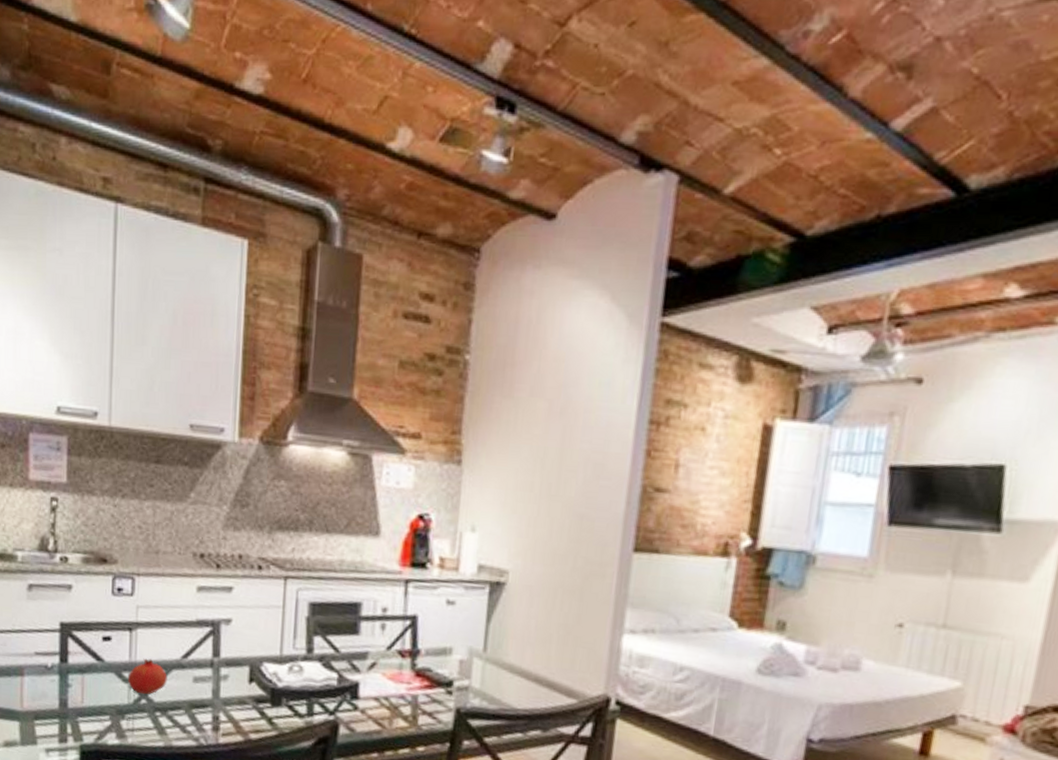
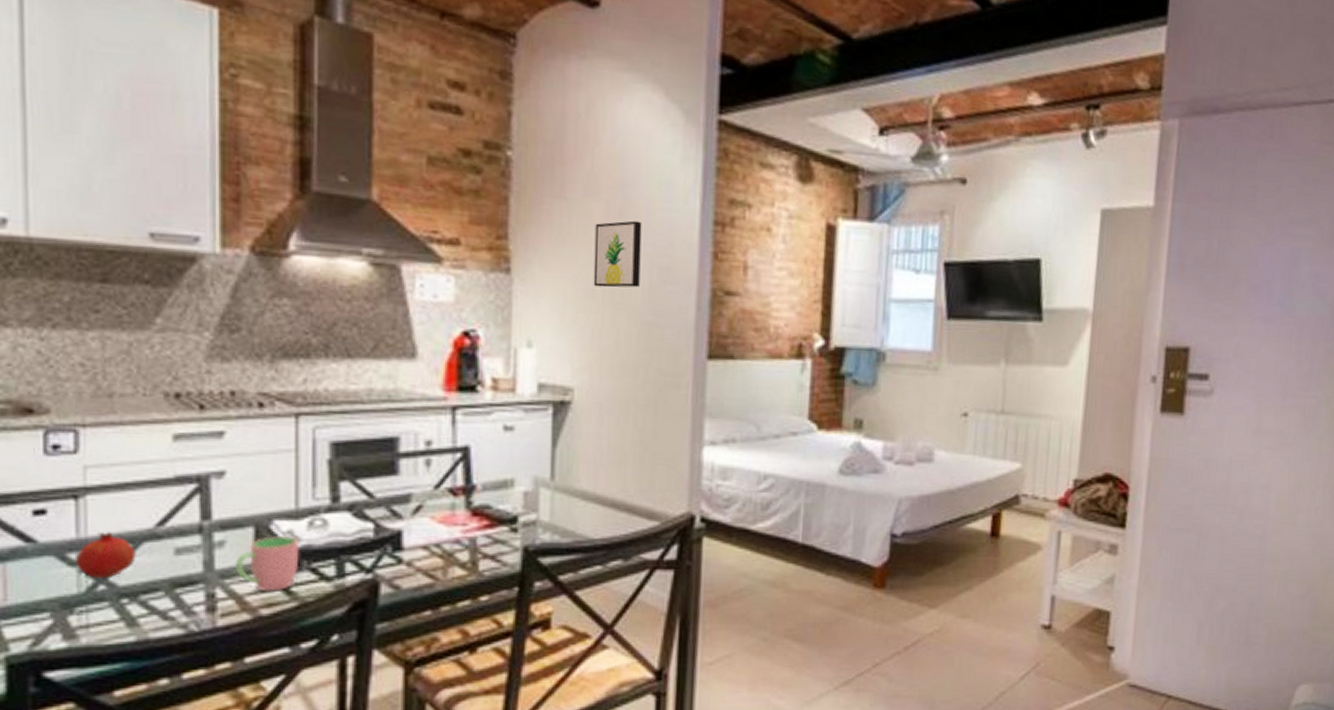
cup: none [233,675,282,721] -> present [234,535,300,592]
wall art: none [532,419,581,482] -> present [593,220,642,288]

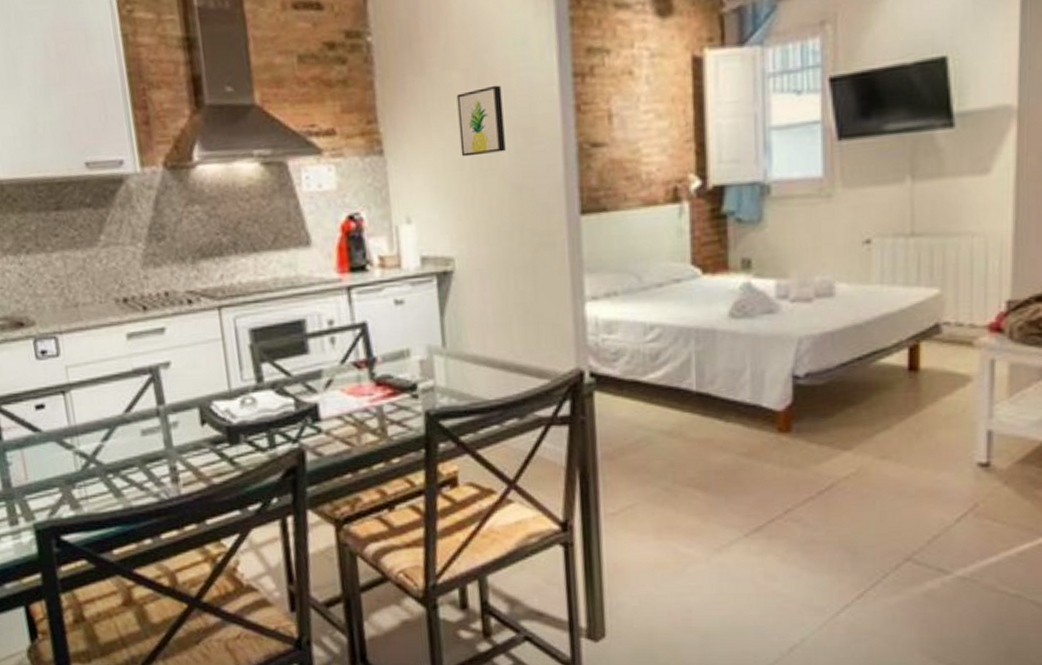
fruit: present [74,532,136,579] -> none [70,420,114,459]
cup: present [234,535,300,592] -> none [187,413,239,463]

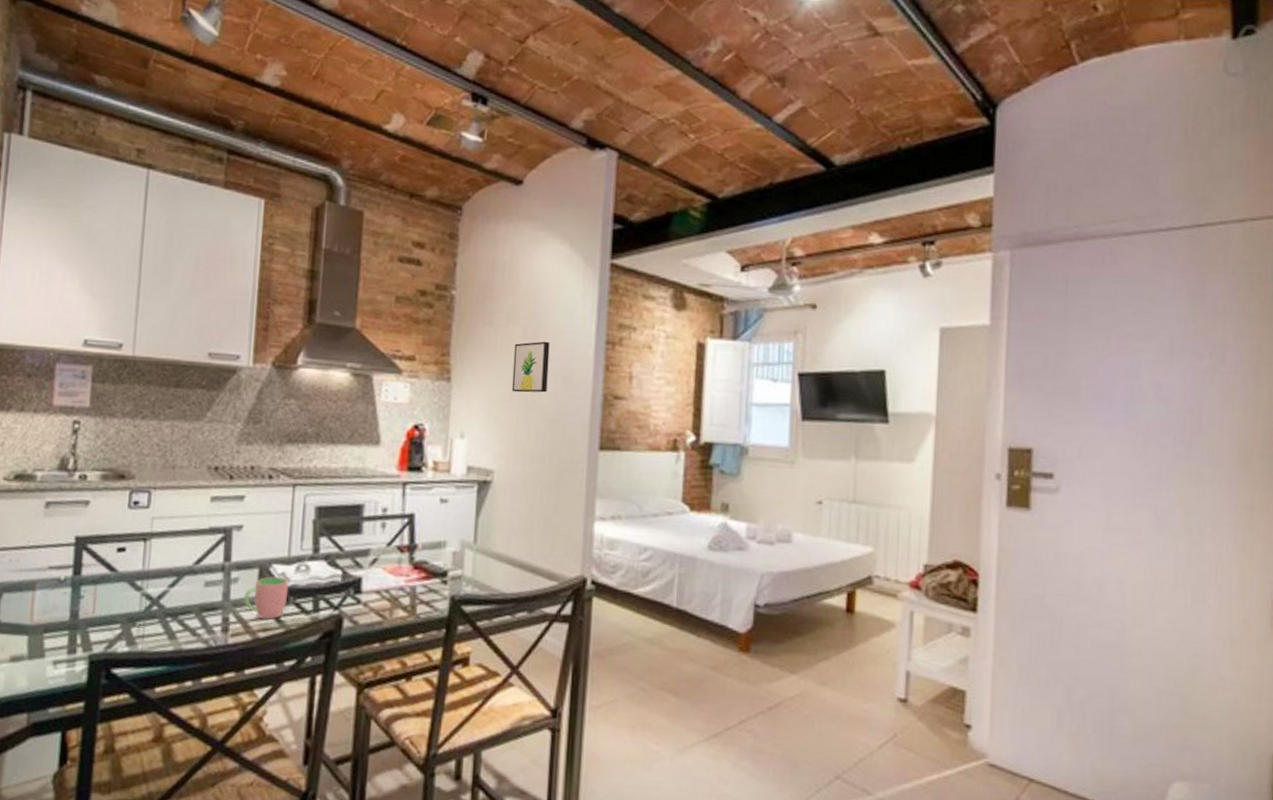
cup: none [187,413,239,463] -> present [243,576,289,620]

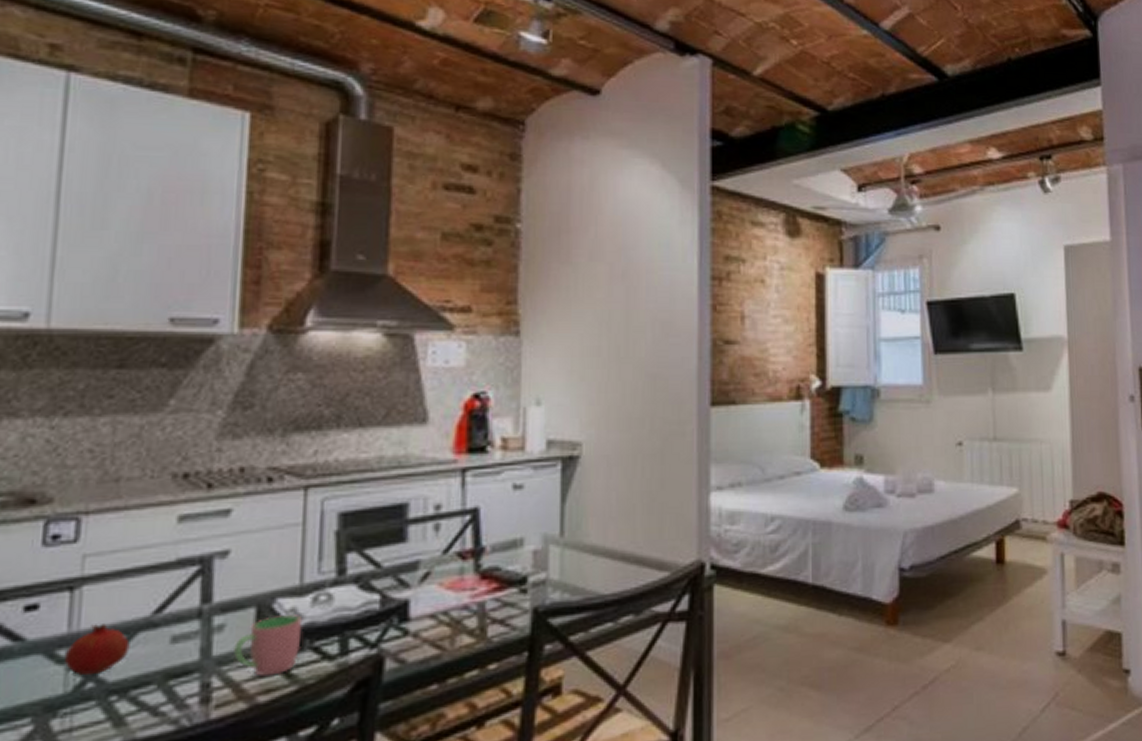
fruit: none [139,566,179,601] -> present [63,623,130,676]
wall art: present [511,341,550,393] -> none [599,280,644,344]

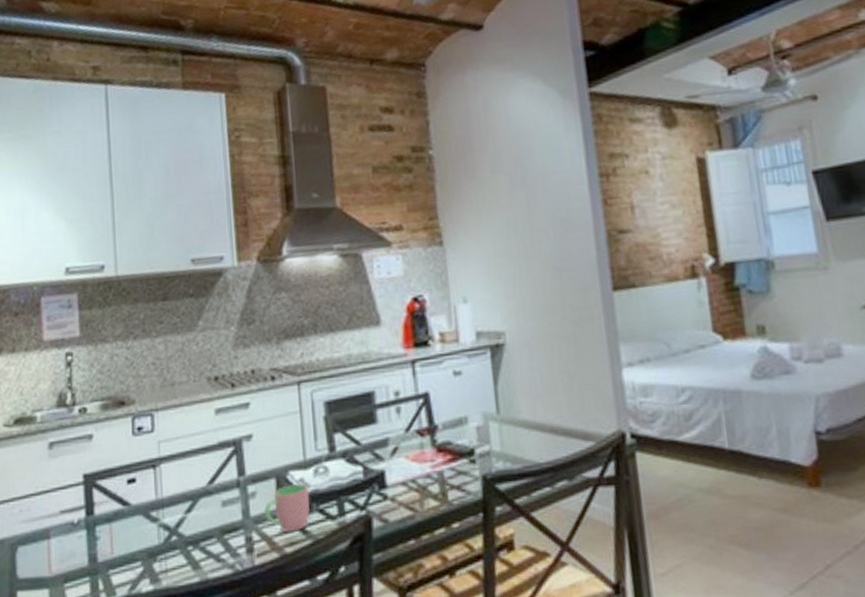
fruit: present [63,623,130,676] -> none [155,492,196,531]

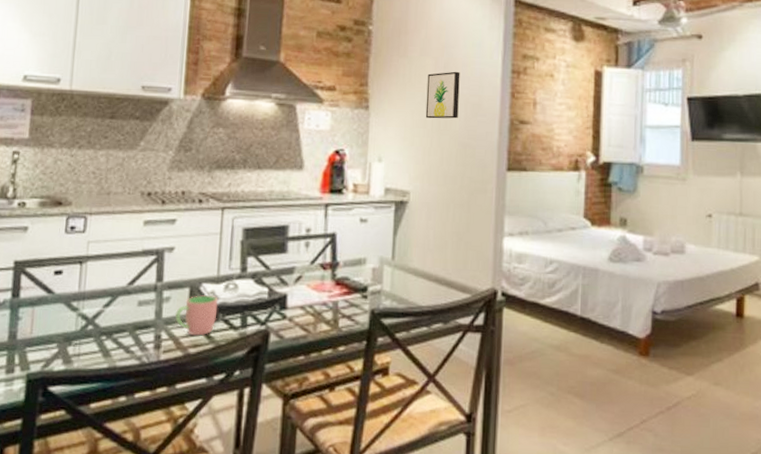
wall art: none [503,185,546,245] -> present [425,71,460,119]

